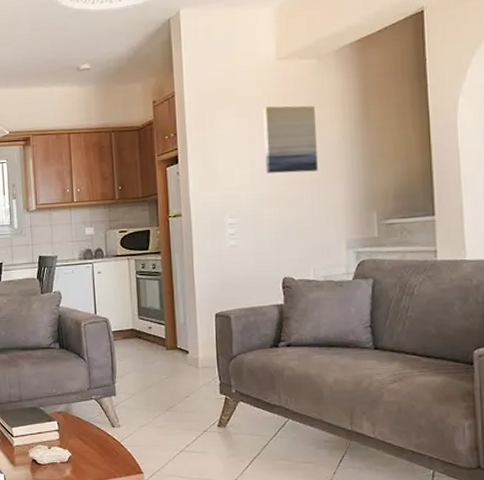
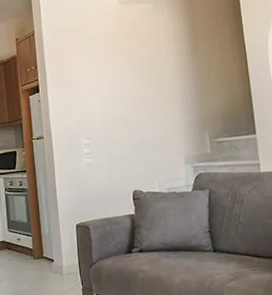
wall art: present [263,105,318,174] -> none [109,42,158,100]

